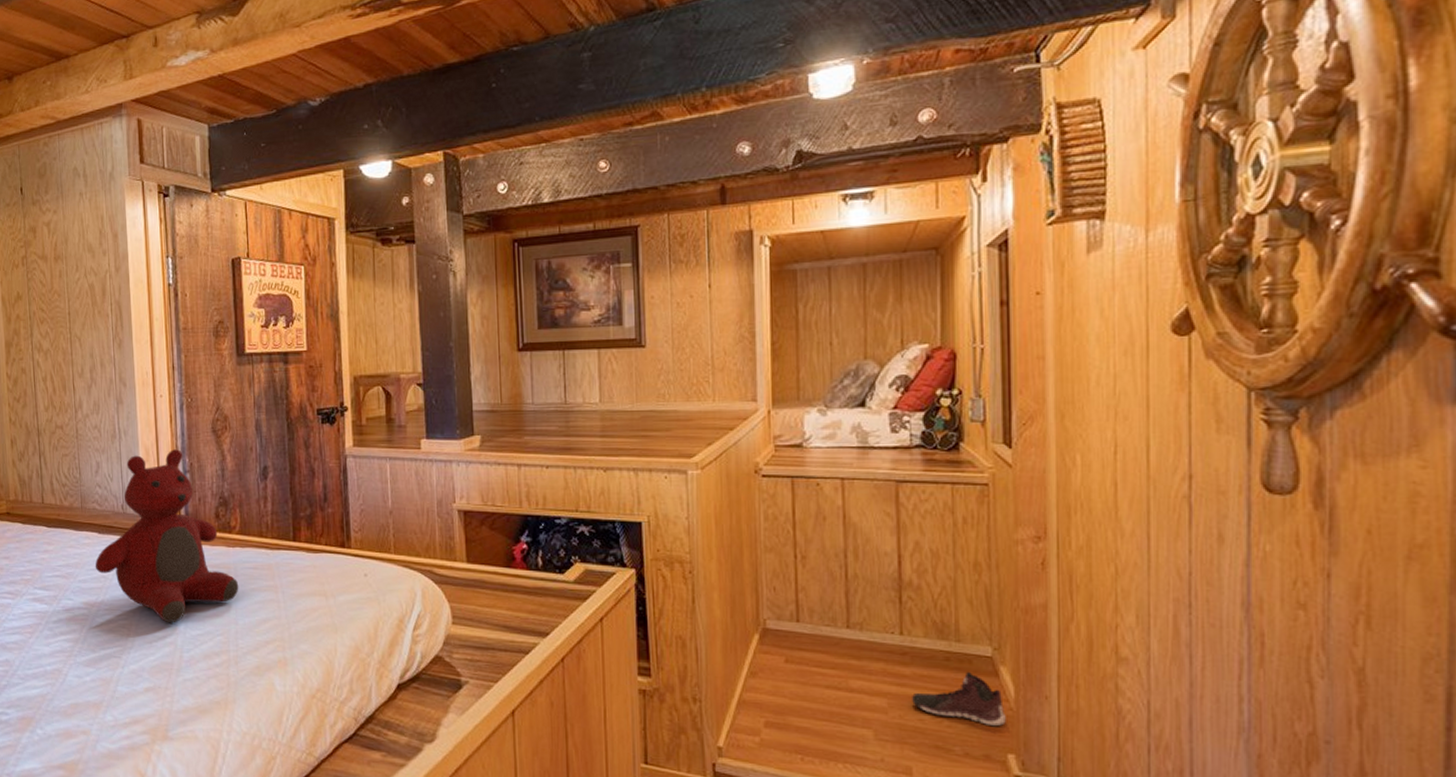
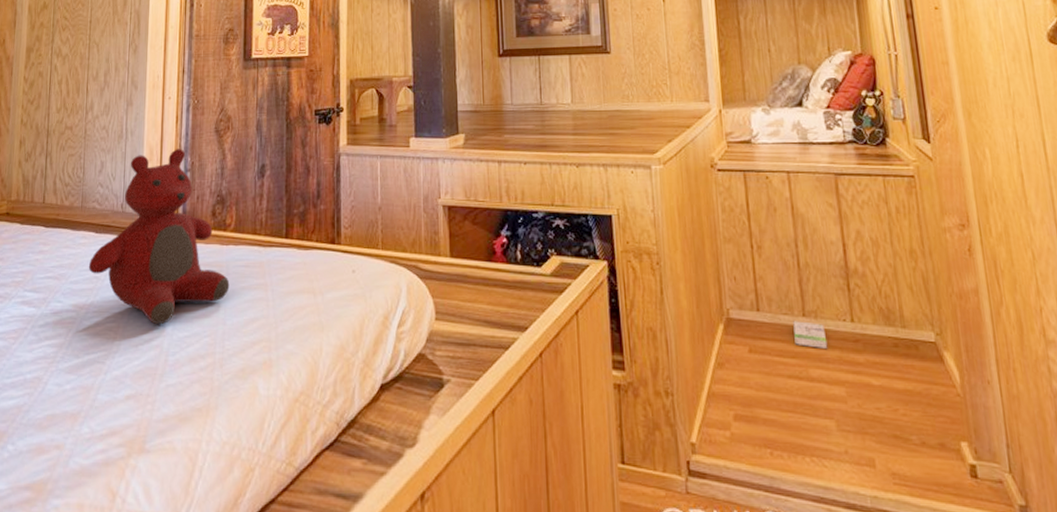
box: none [835,632,872,660] -> present [793,321,828,348]
sneaker: present [912,671,1006,727] -> none [868,357,955,414]

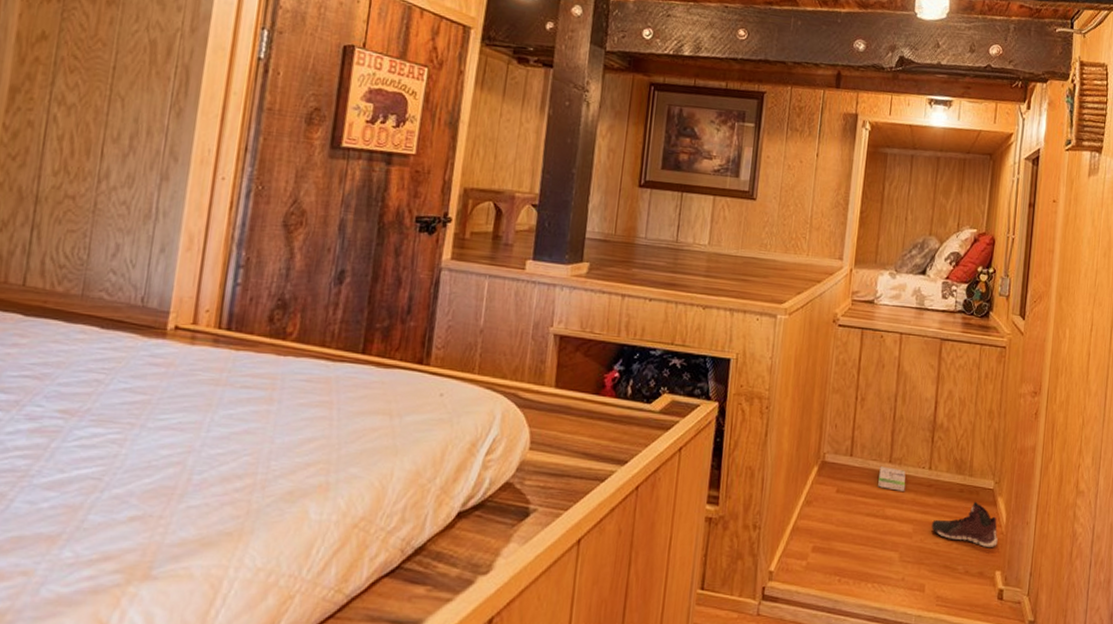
teddy bear: present [88,149,230,325] -> none [86,240,284,440]
sneaker: none [868,357,955,414] -> present [932,501,998,548]

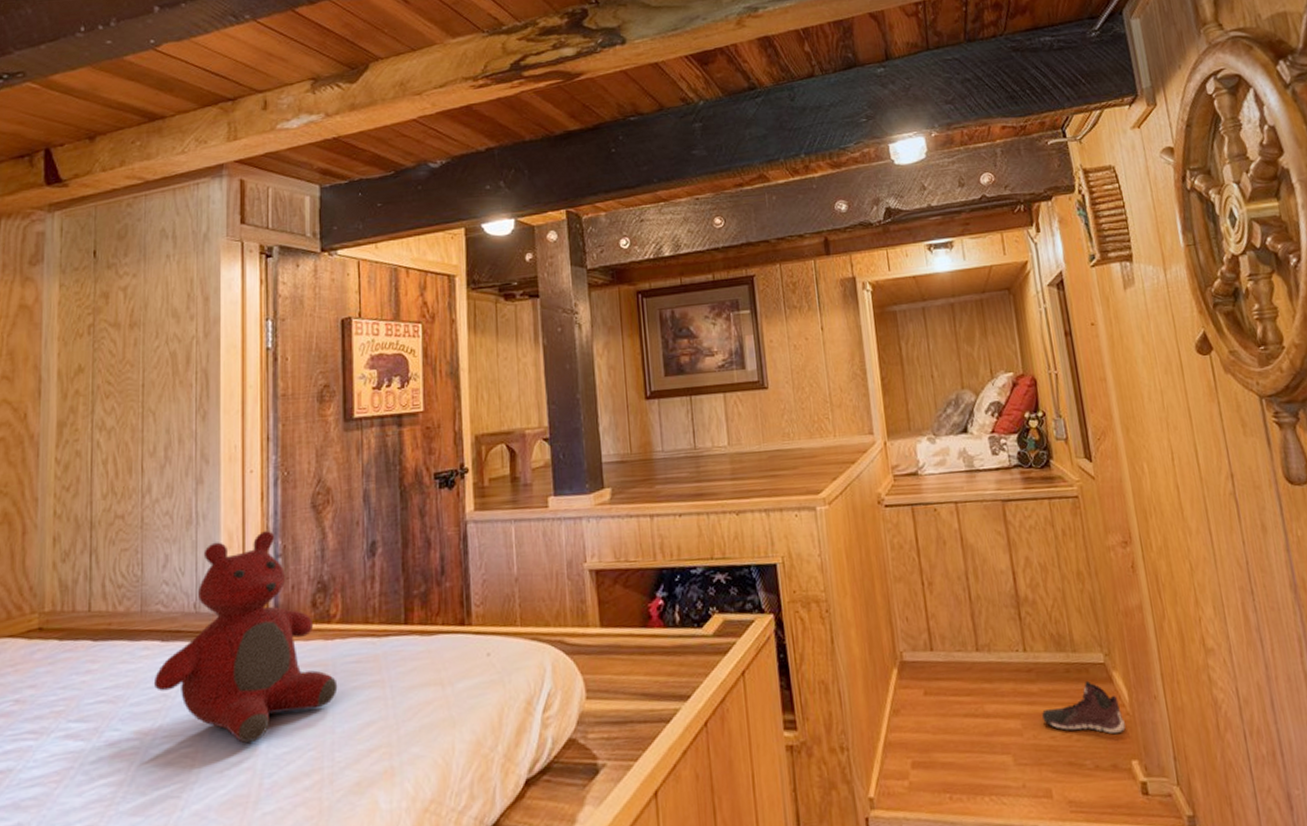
teddy bear: none [86,240,284,440] -> present [153,531,338,744]
box: present [878,466,906,491] -> none [967,656,1002,683]

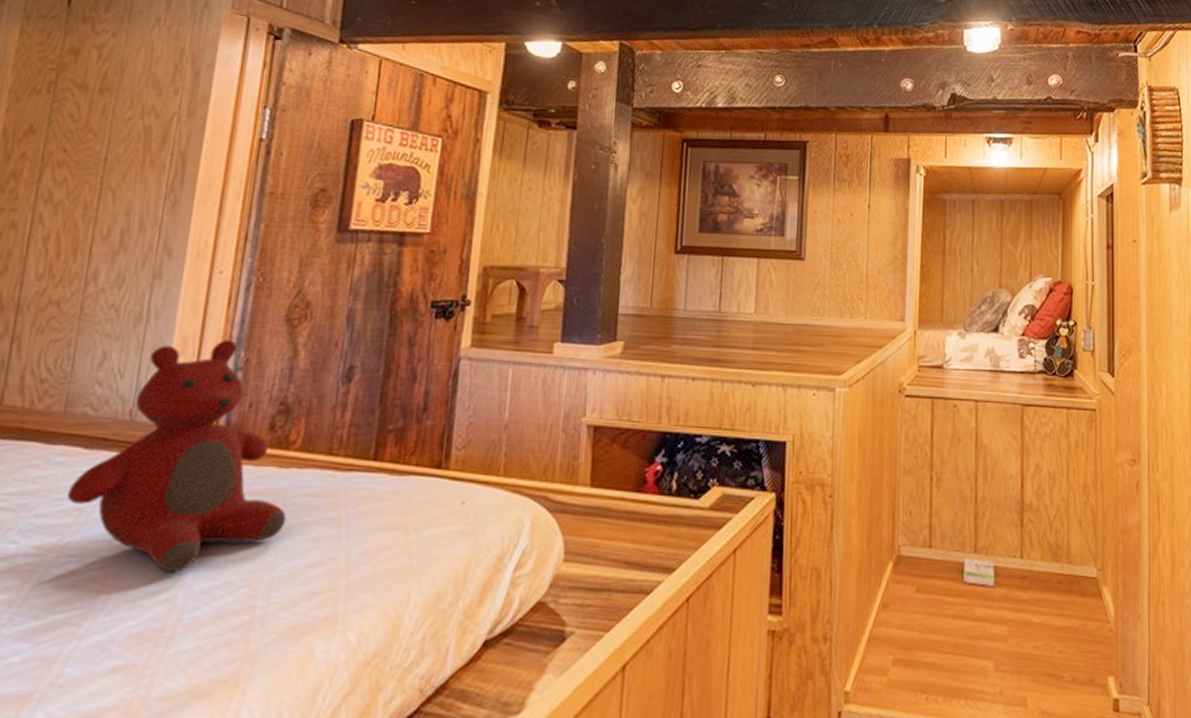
box: none [967,656,1002,683] -> present [963,558,995,586]
sneaker: present [1042,680,1126,735] -> none [1029,593,1107,649]

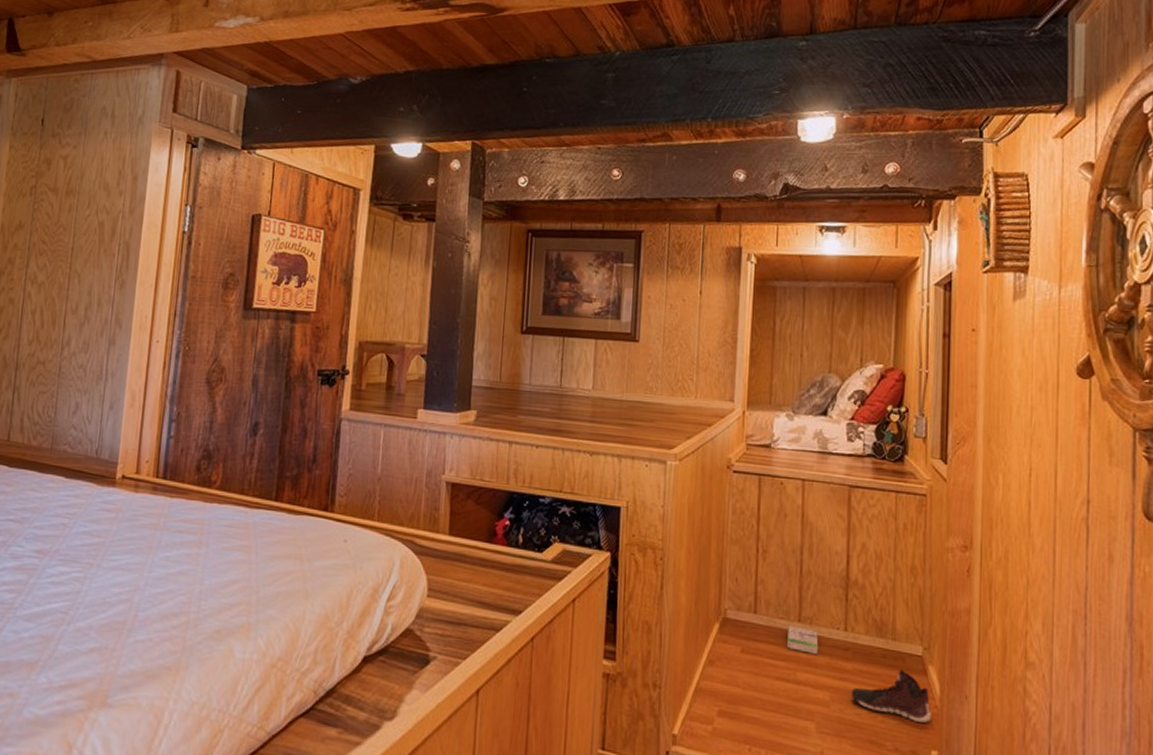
teddy bear: present [66,340,287,573] -> none [55,397,211,579]
sneaker: none [1029,593,1107,649] -> present [852,668,931,724]

